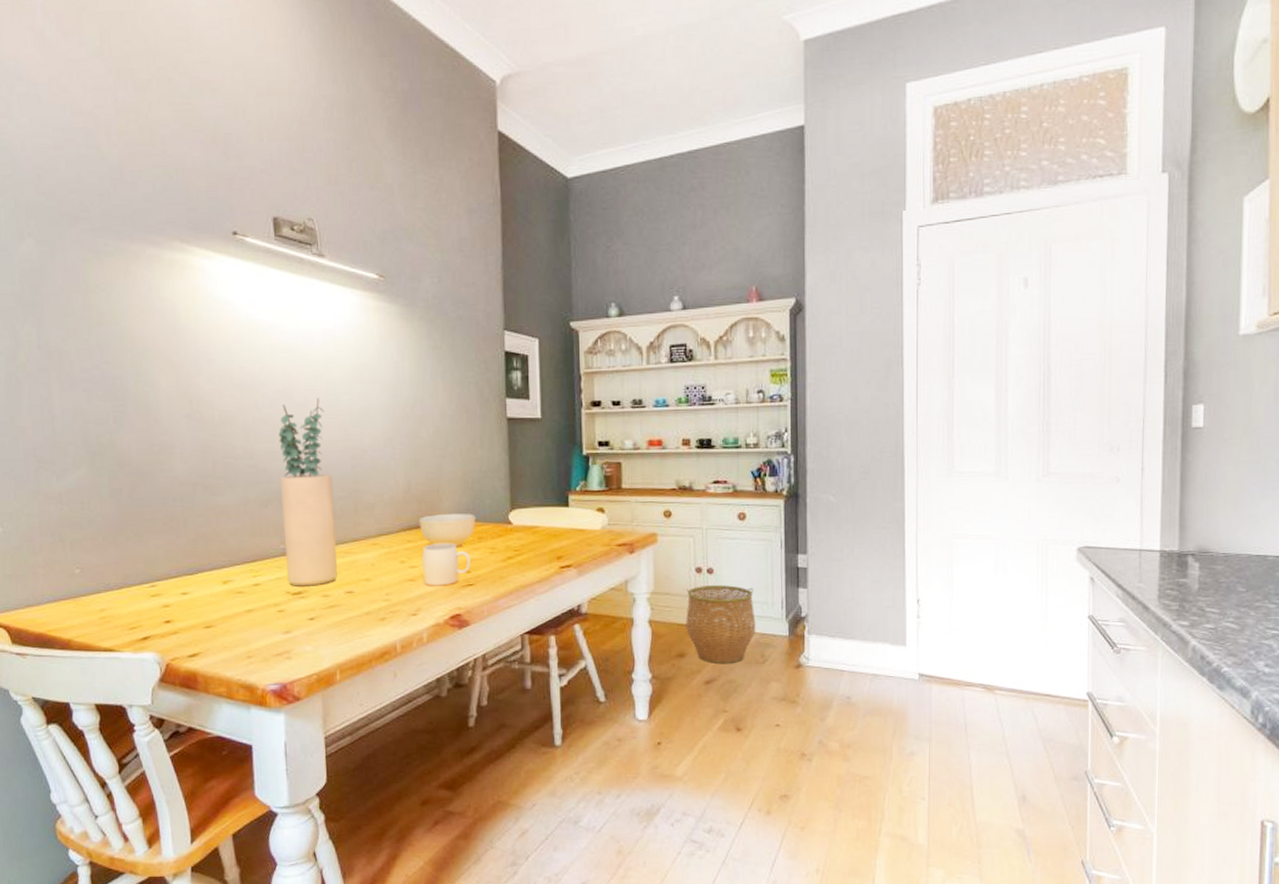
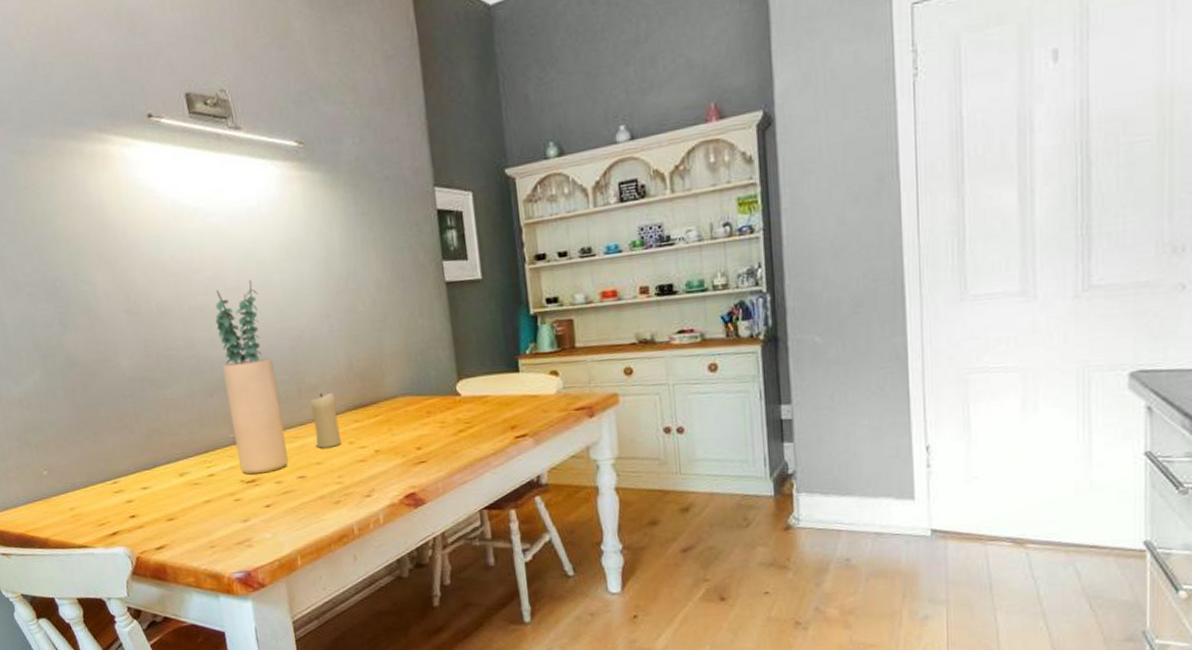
candle: none [366,512,392,565] -> present [311,392,341,448]
bowl: present [418,512,476,547] -> none [363,387,423,424]
mug: present [421,543,472,586] -> none [370,420,422,466]
basket: present [686,585,756,665] -> none [655,444,736,531]

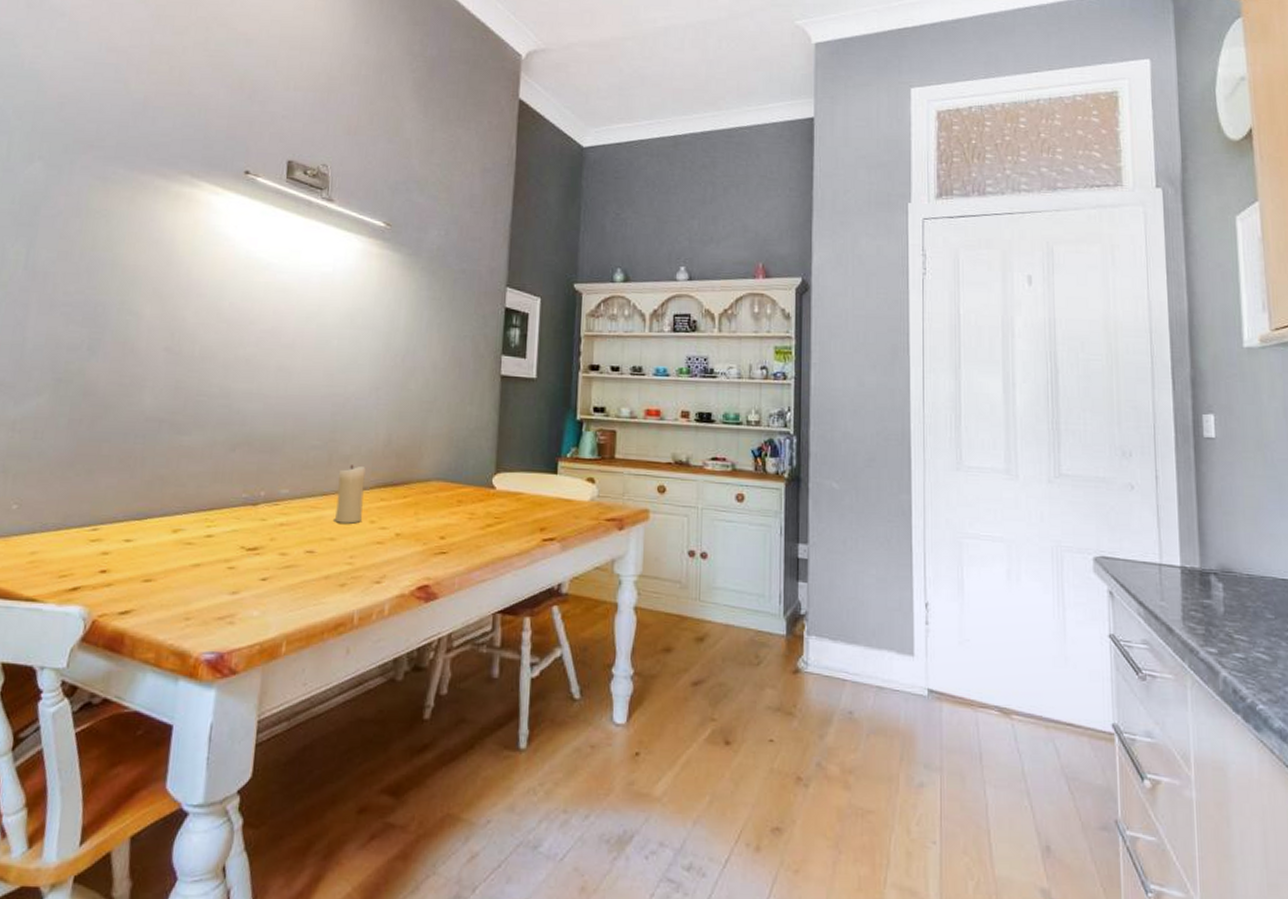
vase: present [215,280,288,475] -> none [244,340,311,542]

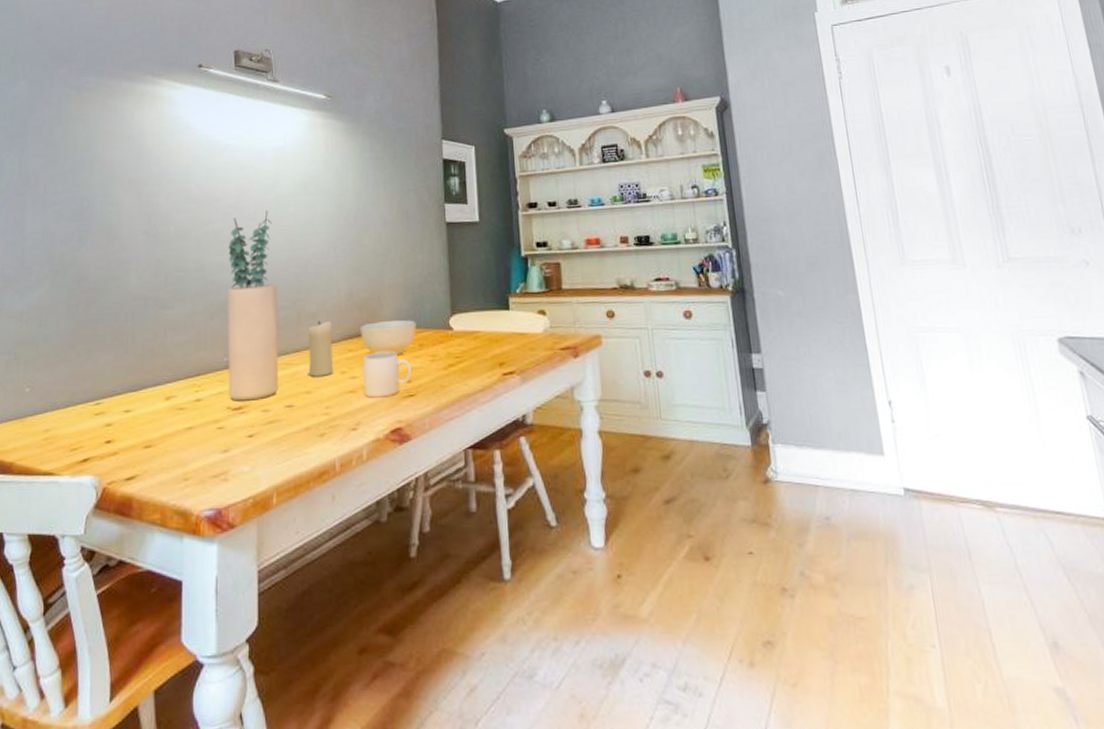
vase: none [244,340,311,542] -> present [227,210,278,401]
mug: none [392,504,448,552] -> present [362,351,413,398]
bowl: none [395,471,457,510] -> present [359,319,416,356]

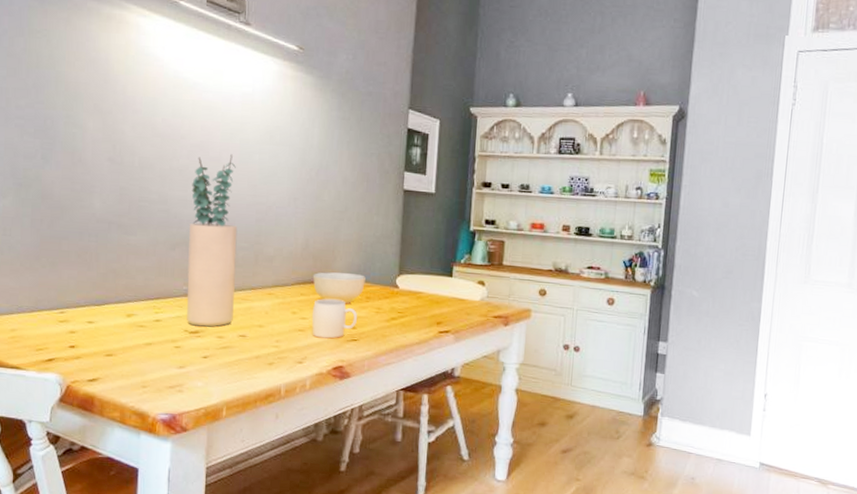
candle: present [308,320,333,377] -> none [261,264,287,314]

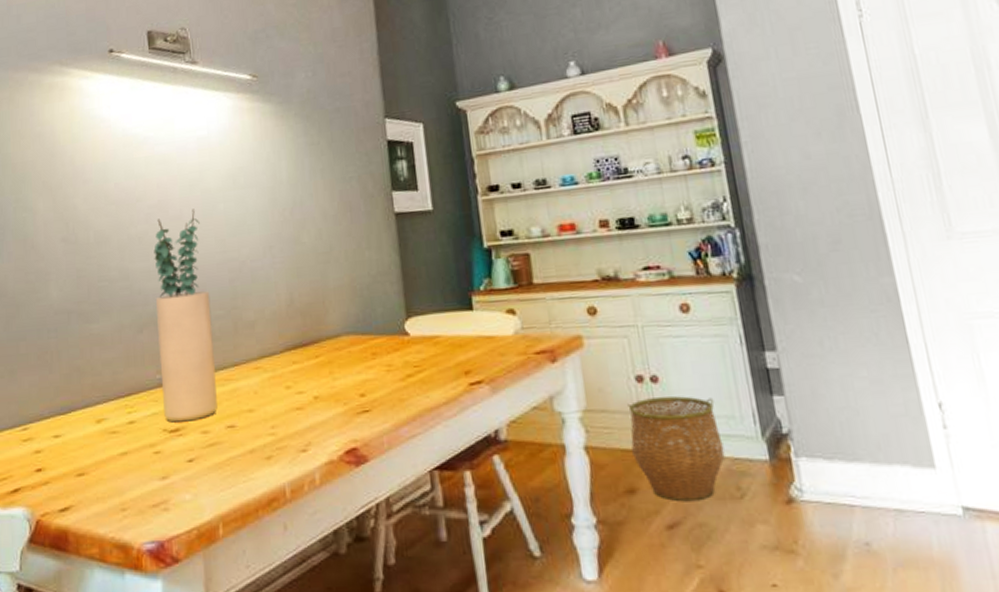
mug: present [311,299,358,339] -> none [309,362,366,415]
bowl: present [312,271,366,304] -> none [303,325,368,367]
basket: none [549,362,616,437] -> present [627,396,725,502]

